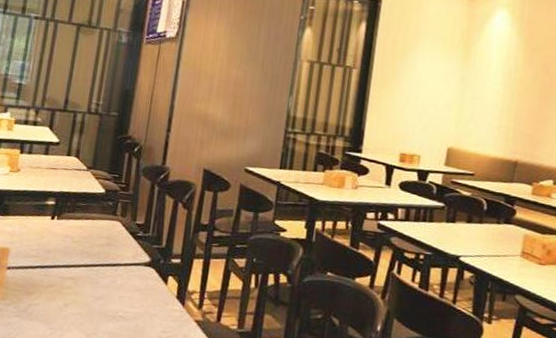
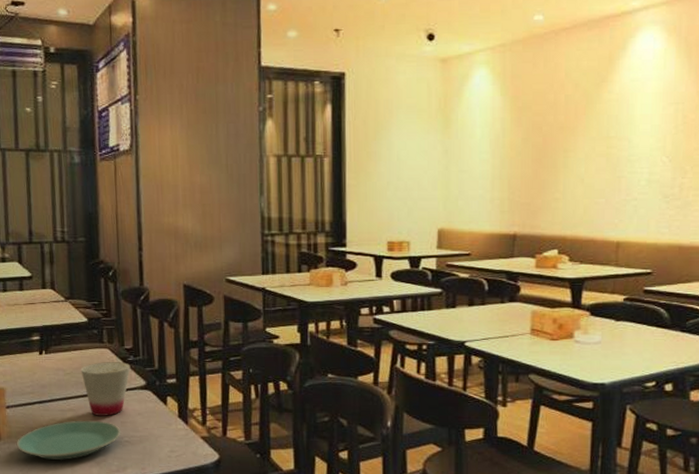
plate: none [9,289,117,329] -> present [16,420,120,460]
cup: none [88,234,139,289] -> present [80,362,131,416]

